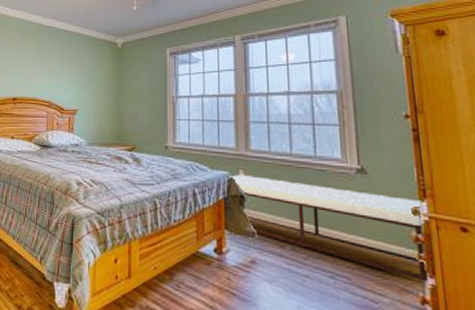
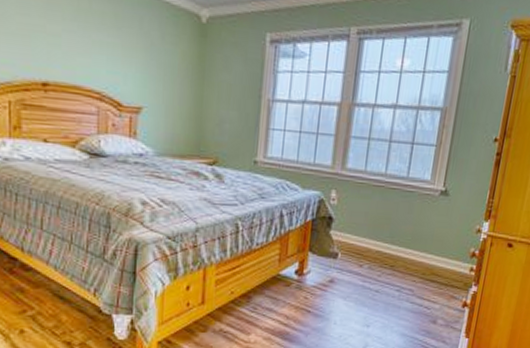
bench: present [229,175,430,282] -> none [320,195,485,290]

